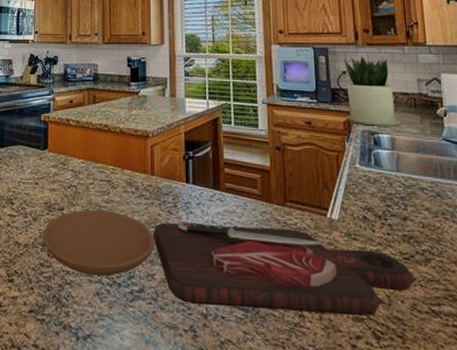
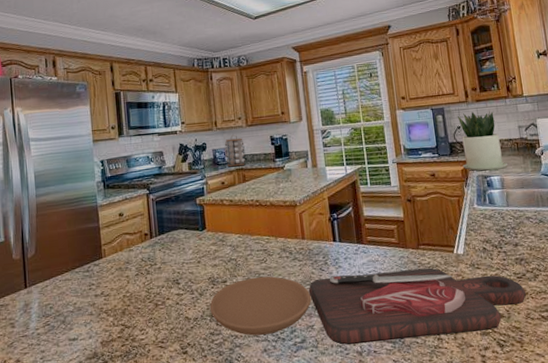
spice rack: none [77,50,99,86] -> present [224,134,245,167]

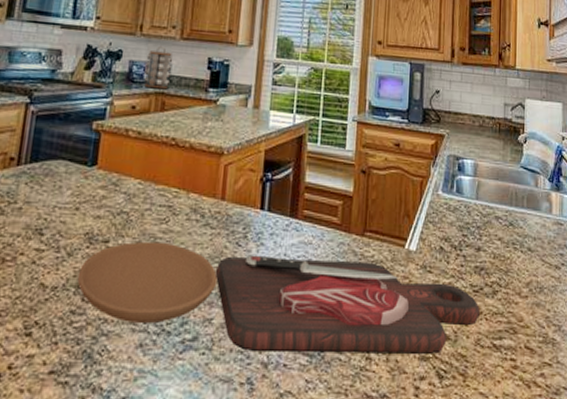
planter: present [457,111,508,171] -> none [433,75,485,152]

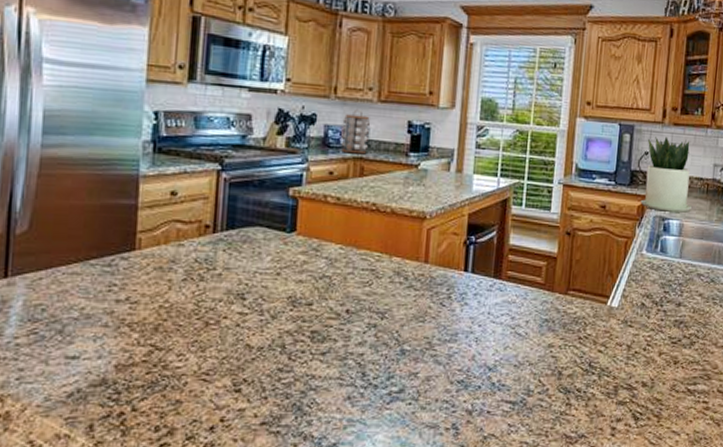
bowl: present [77,241,217,323] -> none [282,303,422,378]
cutting board: present [215,255,481,354] -> none [419,314,678,402]
planter: none [433,75,485,152] -> present [640,136,692,213]

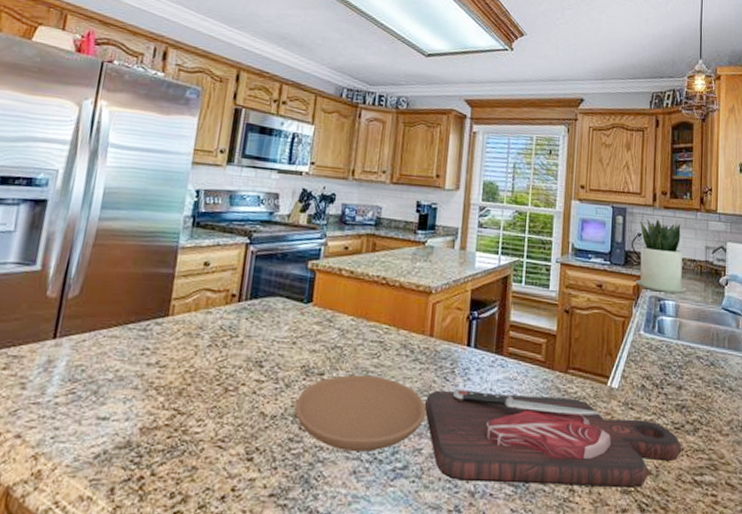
bowl: none [282,303,422,378] -> present [294,374,426,452]
spice rack: present [340,109,371,155] -> none [356,190,384,232]
cutting board: none [419,314,678,402] -> present [424,389,682,488]

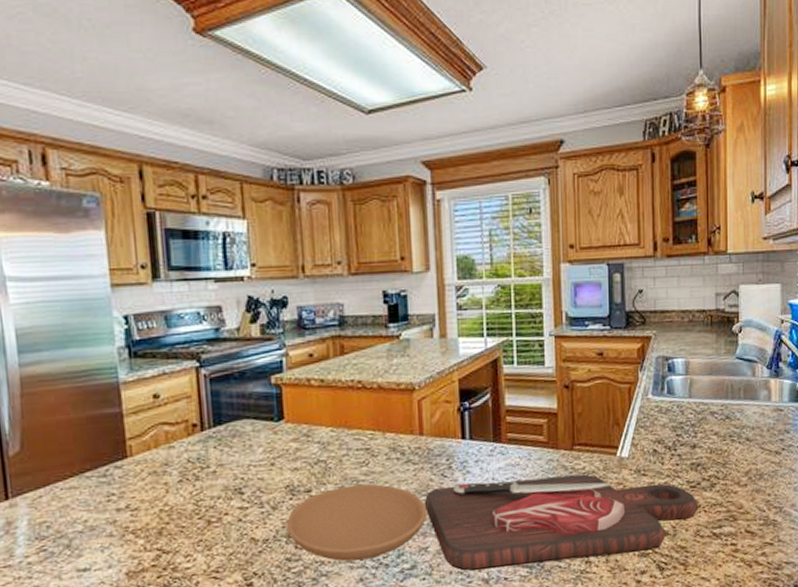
planter: present [635,219,686,293] -> none [639,270,696,351]

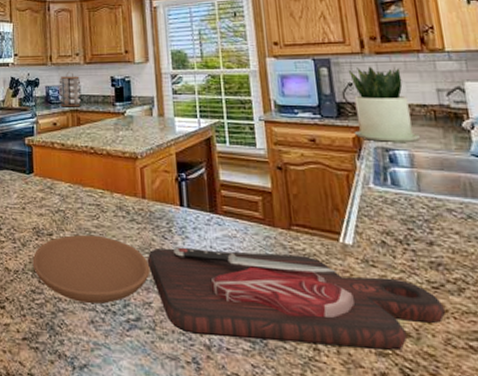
spice rack: none [315,285,345,333] -> present [59,71,81,107]
planter: none [639,270,696,351] -> present [348,66,420,142]

